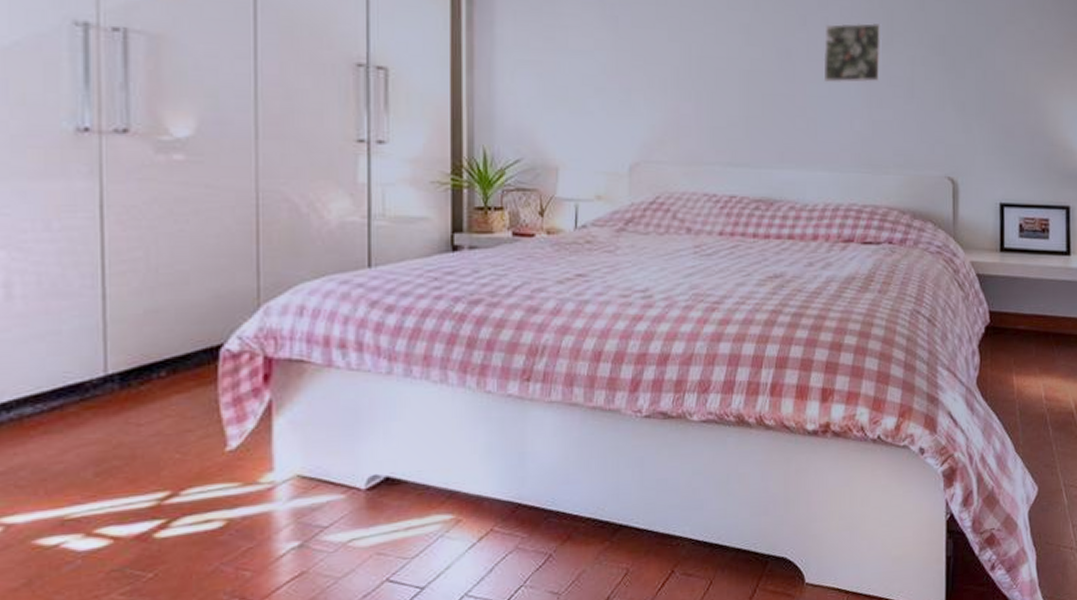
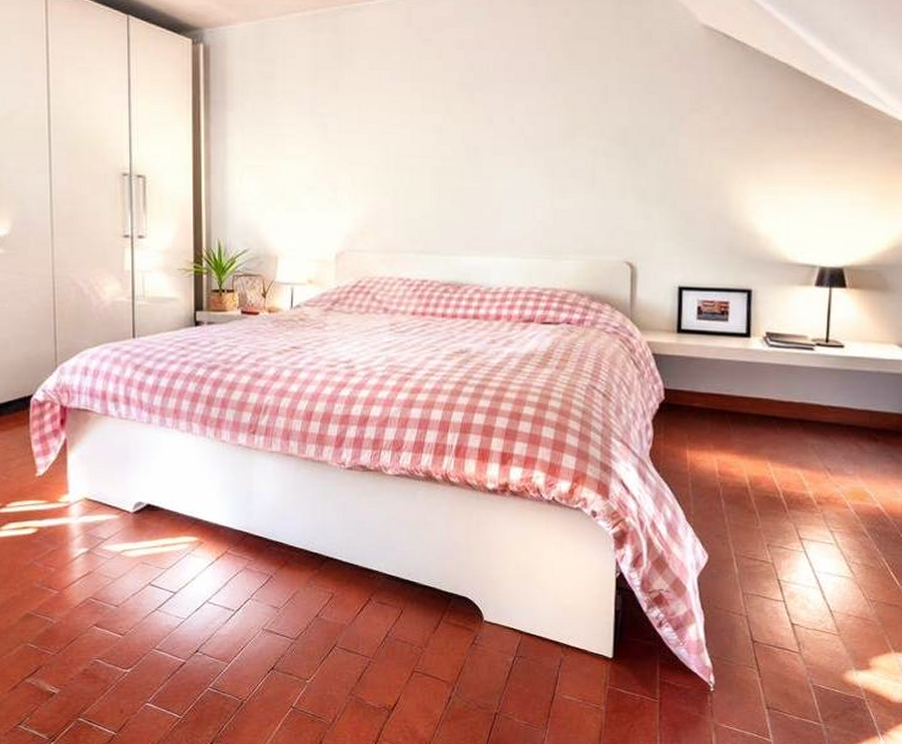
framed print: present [823,22,883,83] -> none [508,117,566,176]

